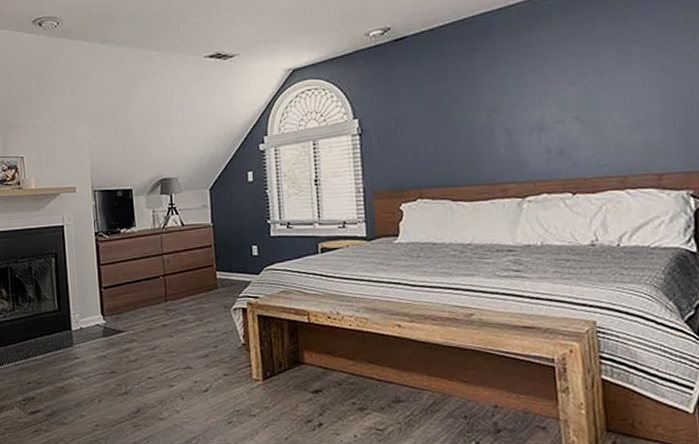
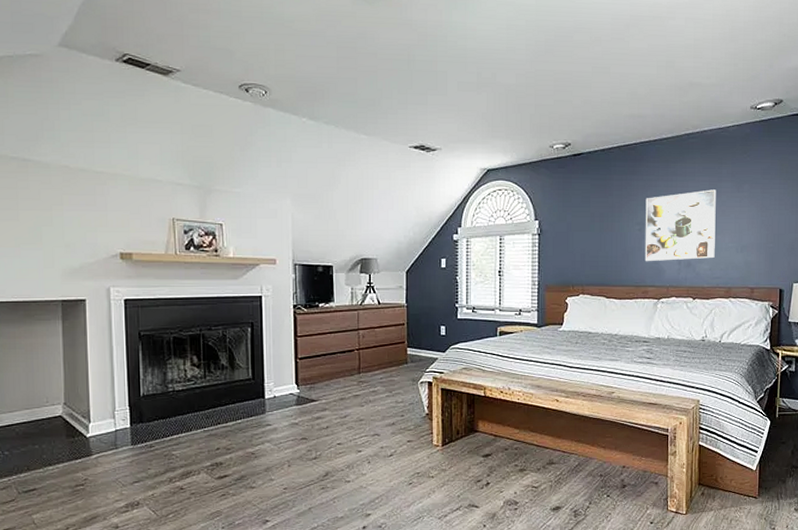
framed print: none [493,57,599,154] -> present [644,189,716,262]

